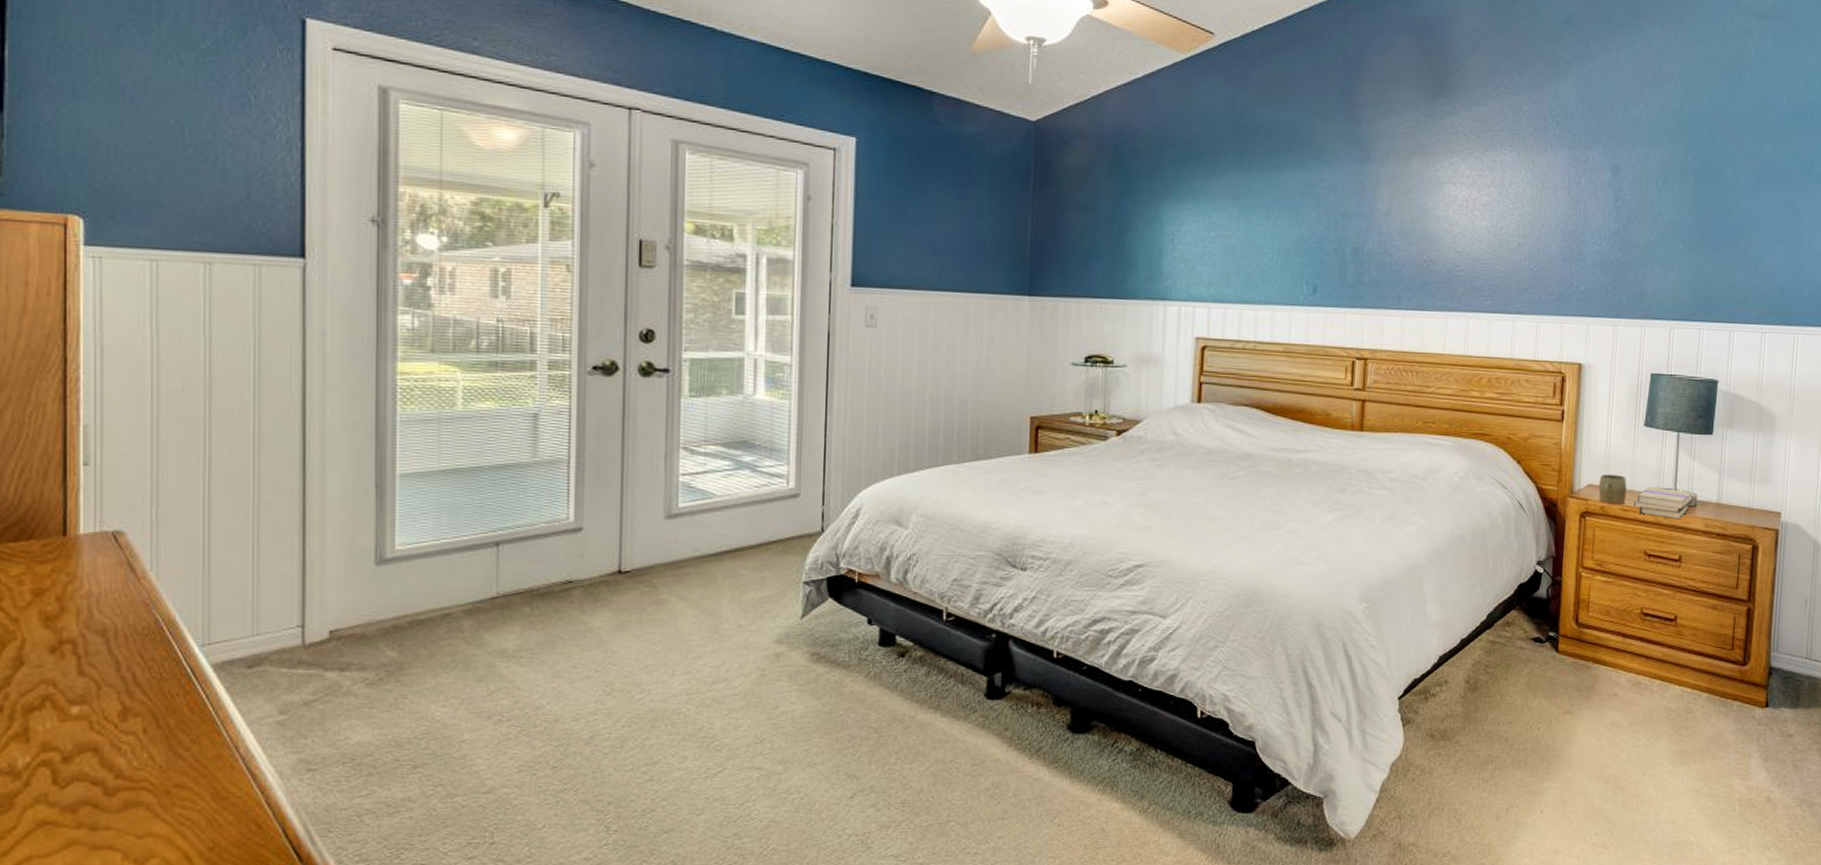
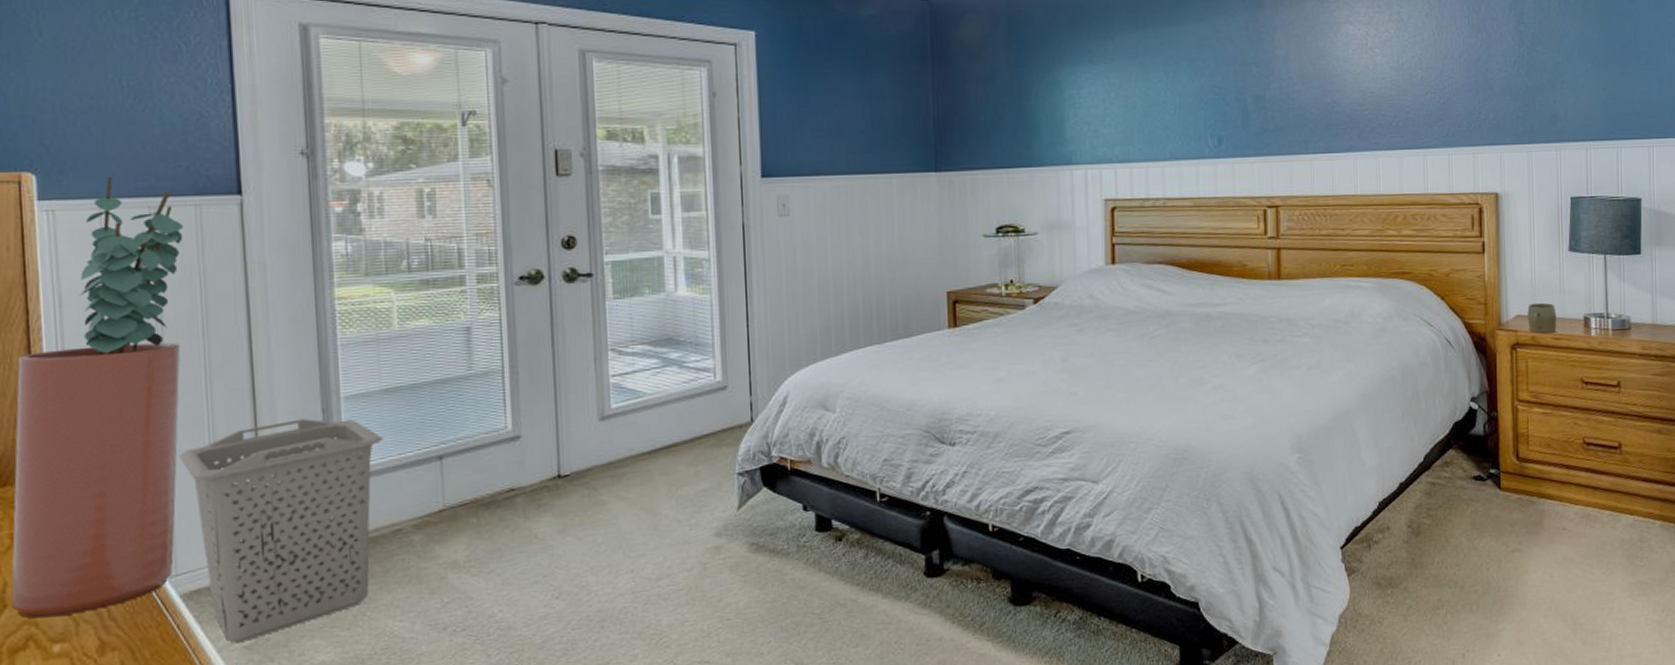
vase: none [30,226,241,678] -> present [11,176,184,619]
laundry basket: none [219,494,438,718] -> present [178,419,383,643]
books: present [1633,487,1693,520] -> none [1565,312,1626,344]

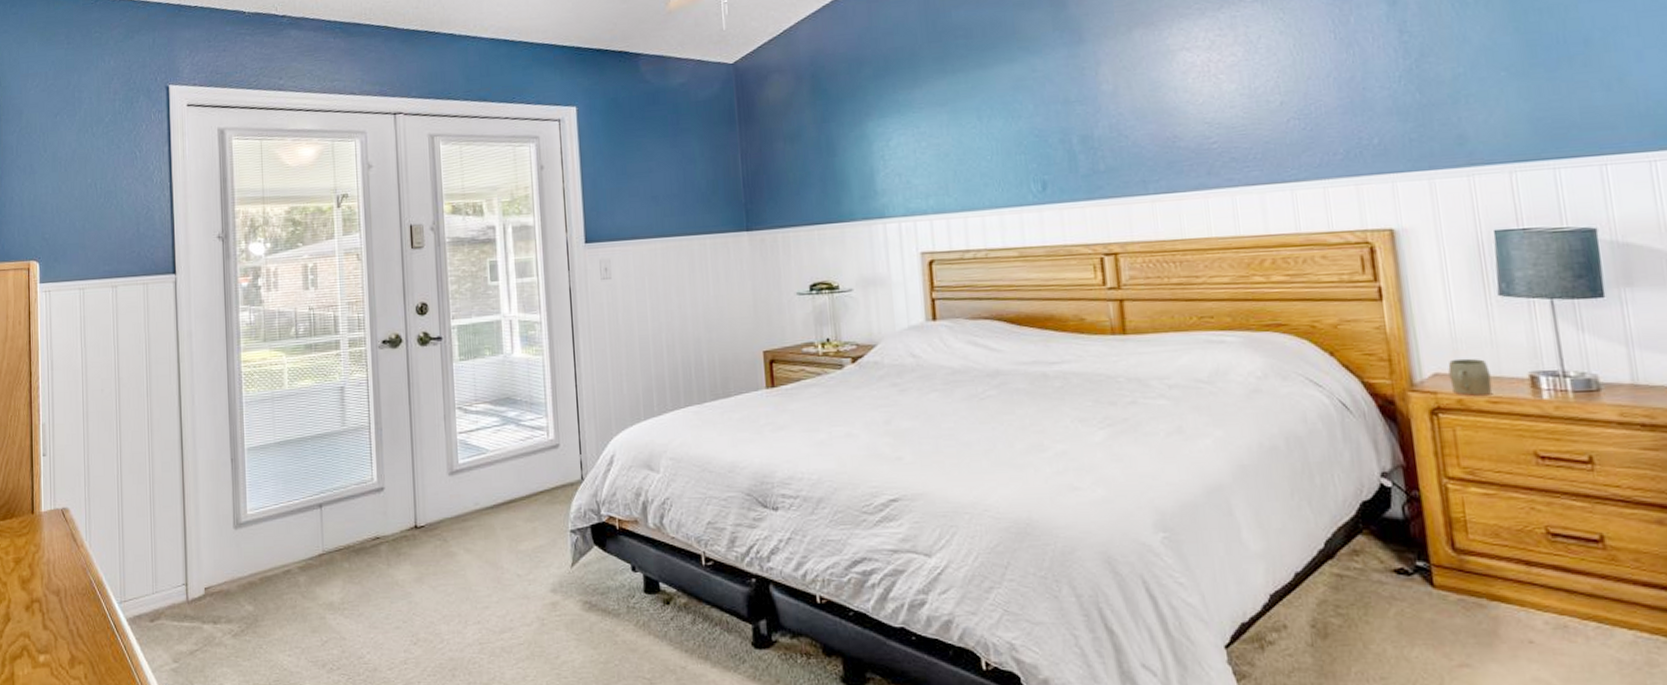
vase: present [11,176,184,619] -> none [14,262,136,632]
laundry basket: present [178,419,383,643] -> none [128,467,277,666]

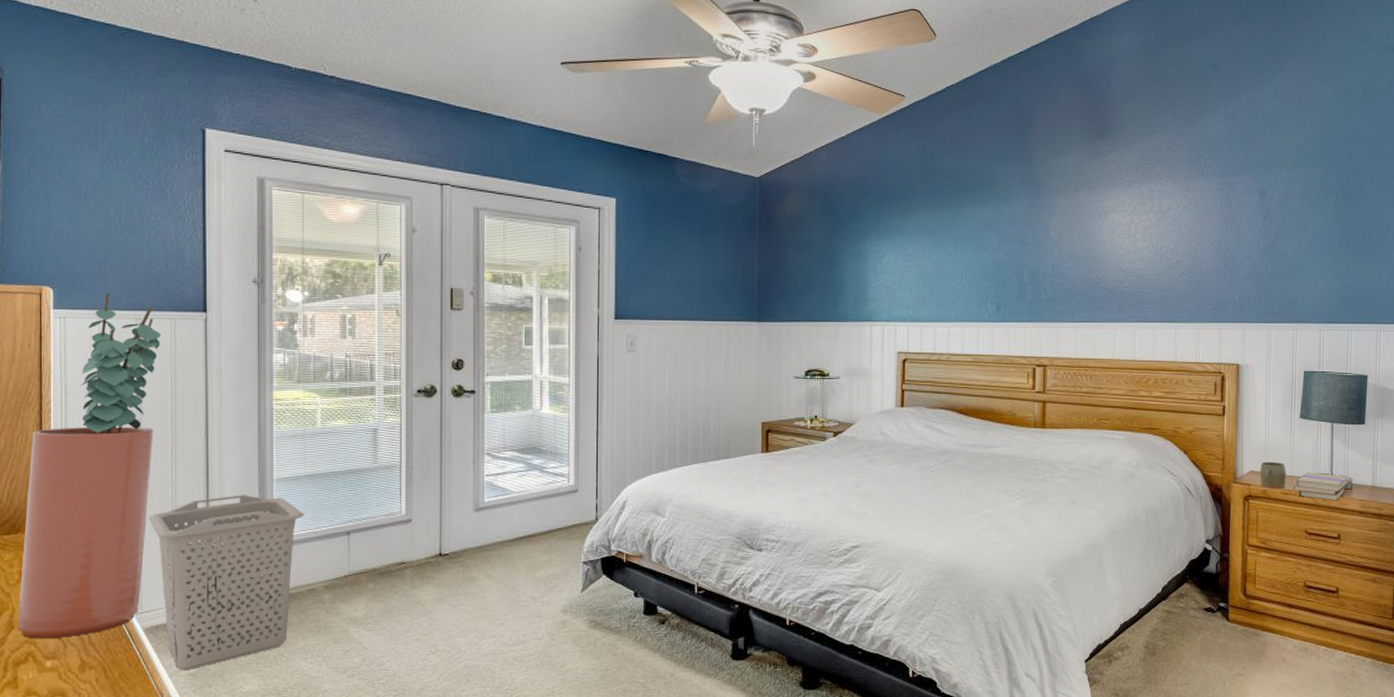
vase: none [14,262,136,632] -> present [18,292,162,639]
laundry basket: none [128,467,277,666] -> present [148,495,305,671]
books: none [1504,369,1593,410] -> present [1293,472,1349,501]

